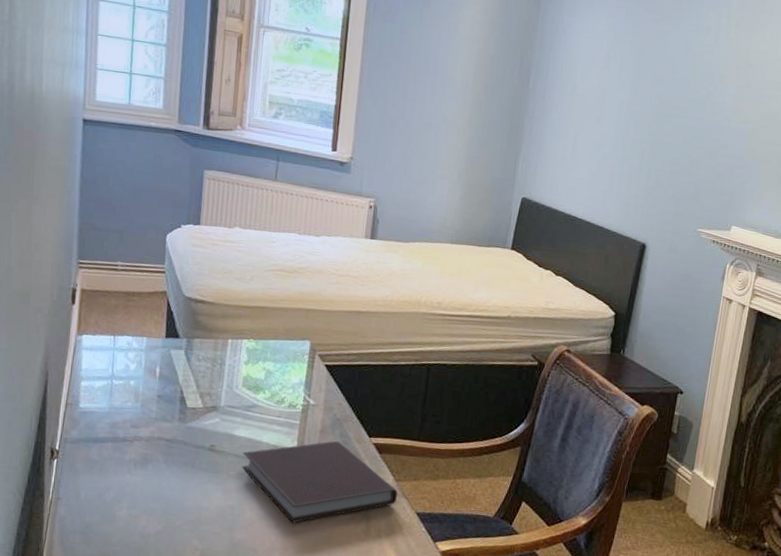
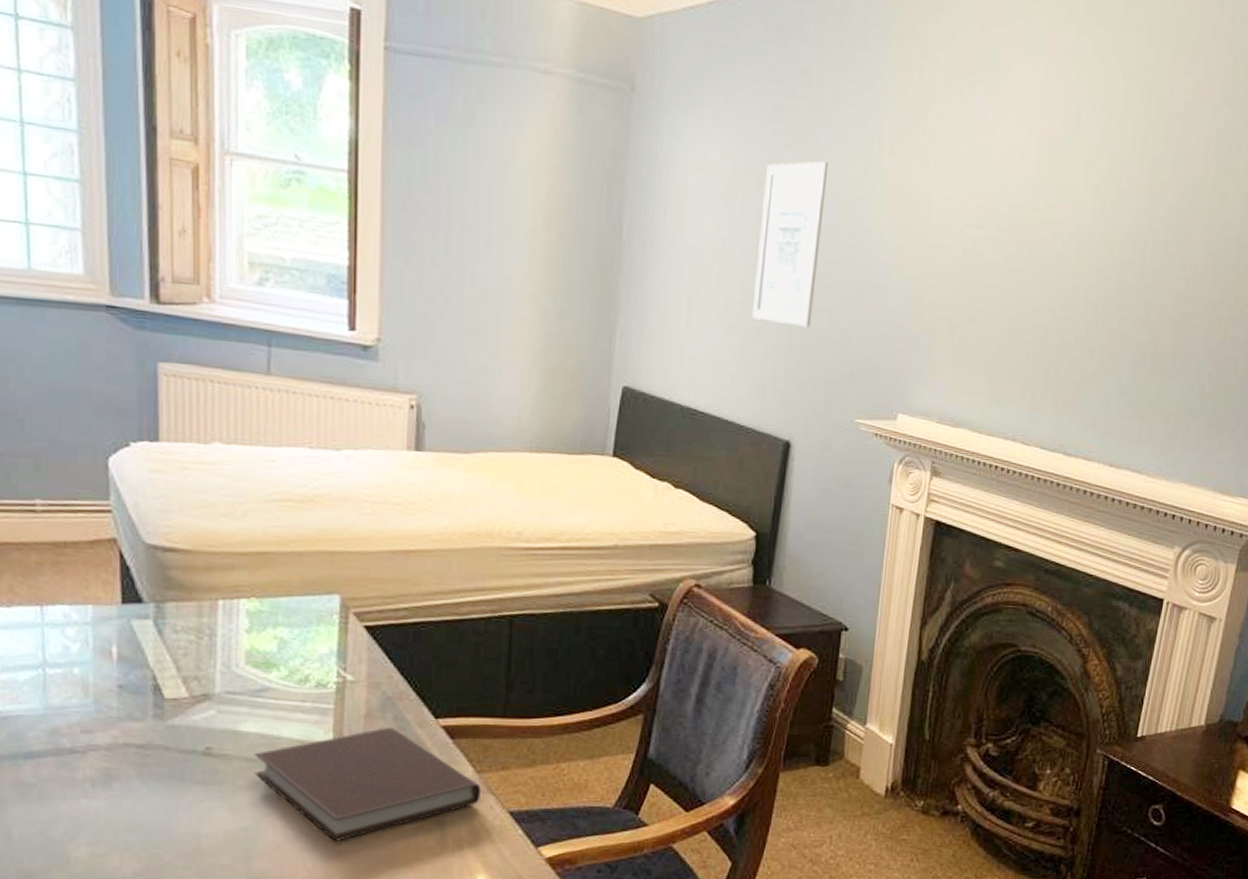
wall art: none [621,32,688,157] -> present [751,161,829,327]

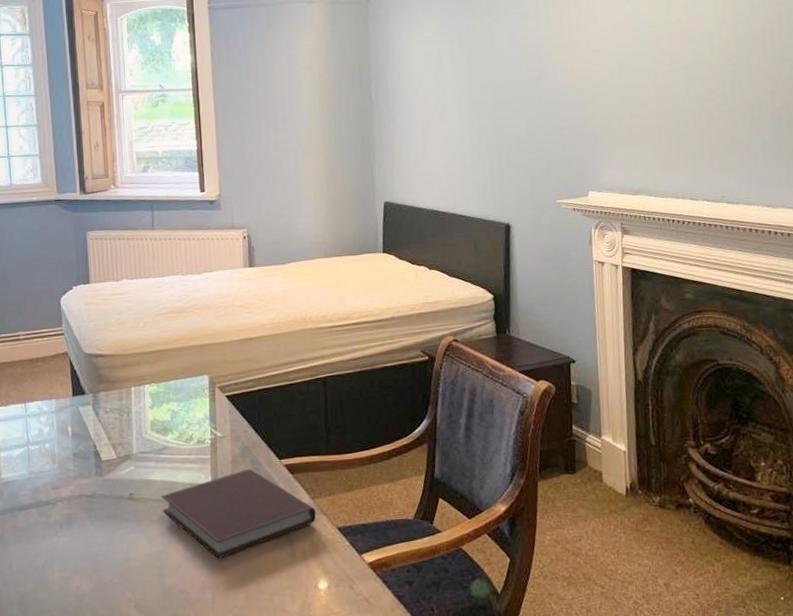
wall art: present [751,161,829,327] -> none [466,22,513,140]

